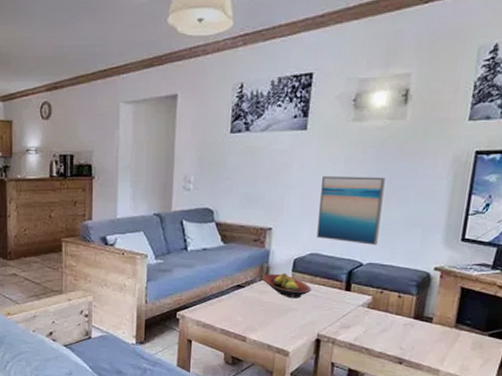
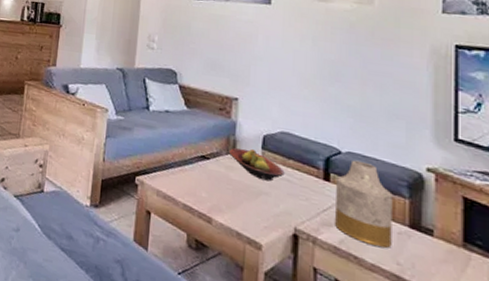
wall art: present [317,176,385,245] -> none [287,52,358,132]
vase: none [352,269,403,339] -> present [335,160,393,248]

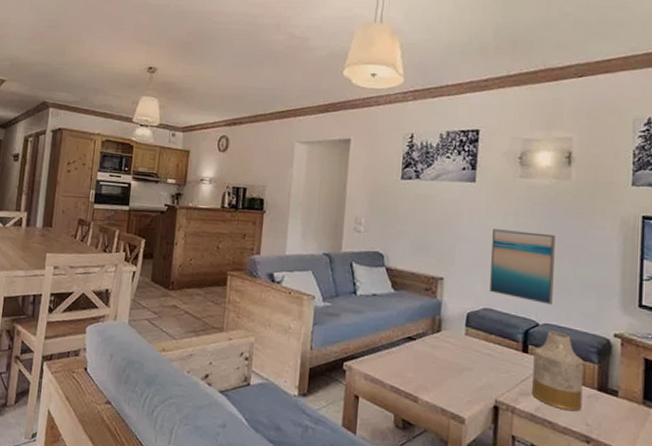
fruit bowl: present [228,148,285,182] -> none [434,326,487,357]
wall art: none [287,52,358,132] -> present [490,229,555,304]

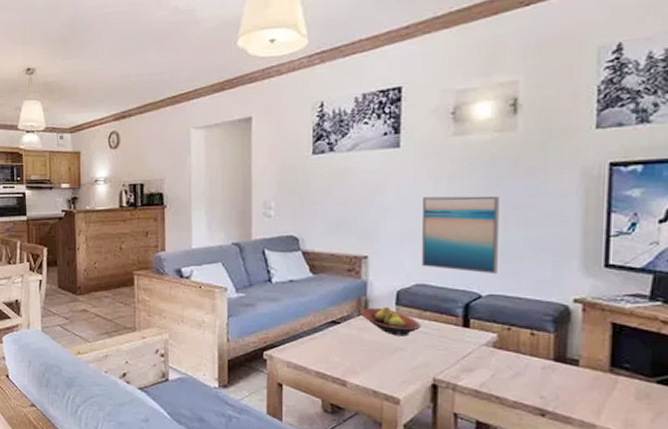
fruit bowl: none [434,326,487,357] -> present [360,306,421,337]
vase: present [532,331,584,412] -> none [476,302,537,385]

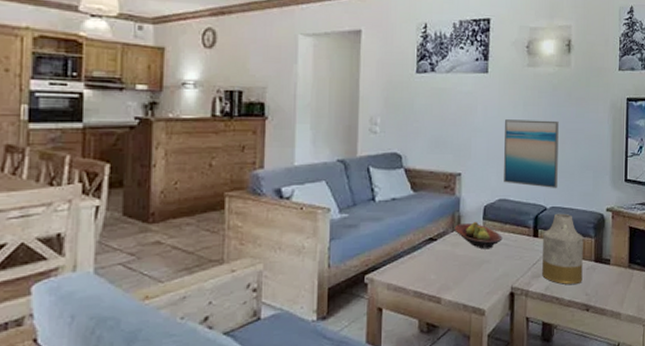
vase: none [476,302,537,385] -> present [542,213,583,285]

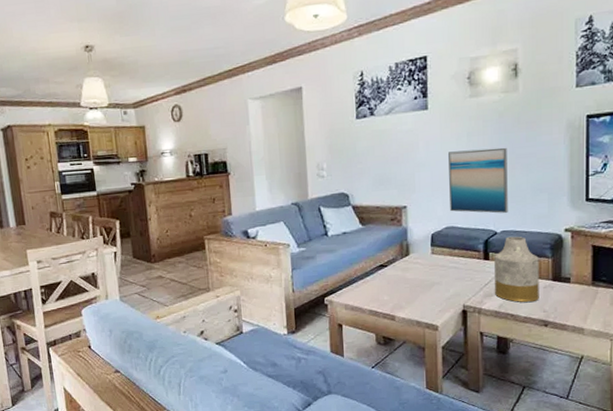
fruit bowl: present [454,221,502,249] -> none [403,248,452,273]

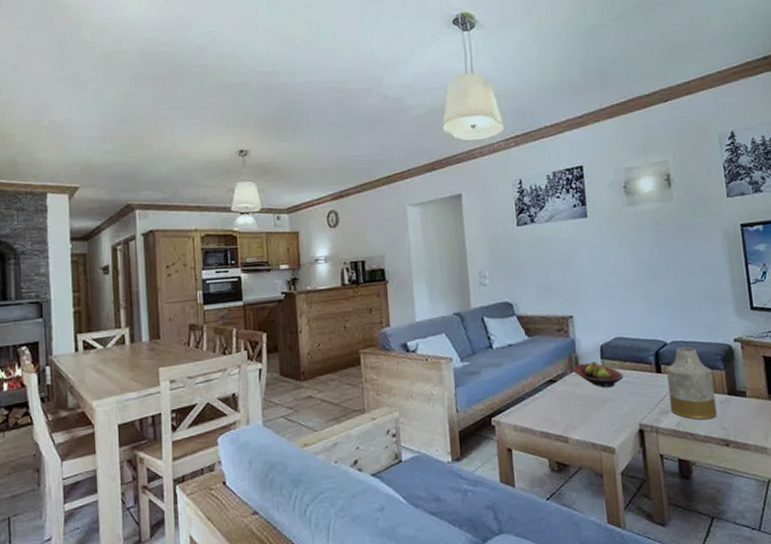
fruit bowl: none [403,248,452,273] -> present [572,360,624,388]
wall art: present [448,147,508,214] -> none [611,255,676,323]

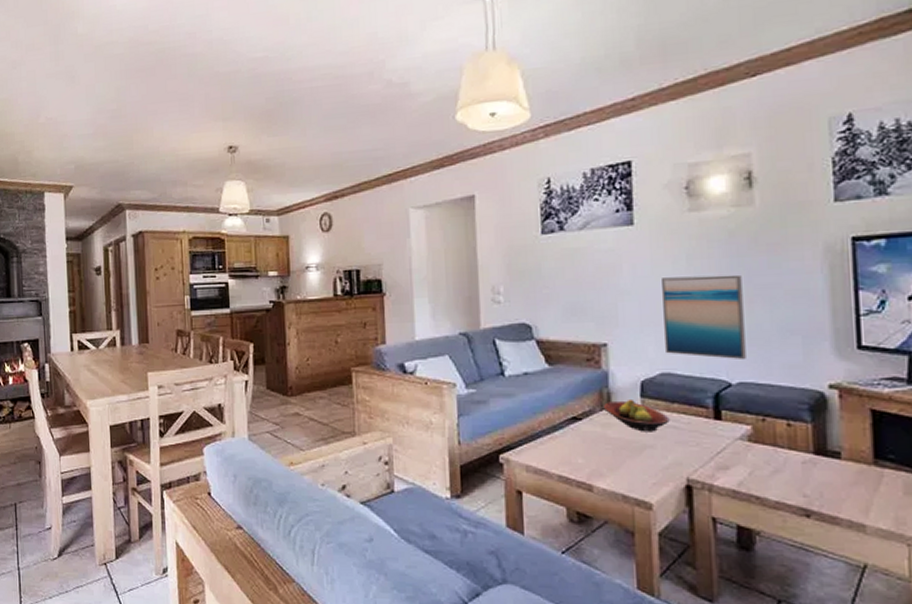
wall art: none [611,255,676,323] -> present [662,274,746,359]
vase: present [666,347,717,420] -> none [729,390,796,482]

